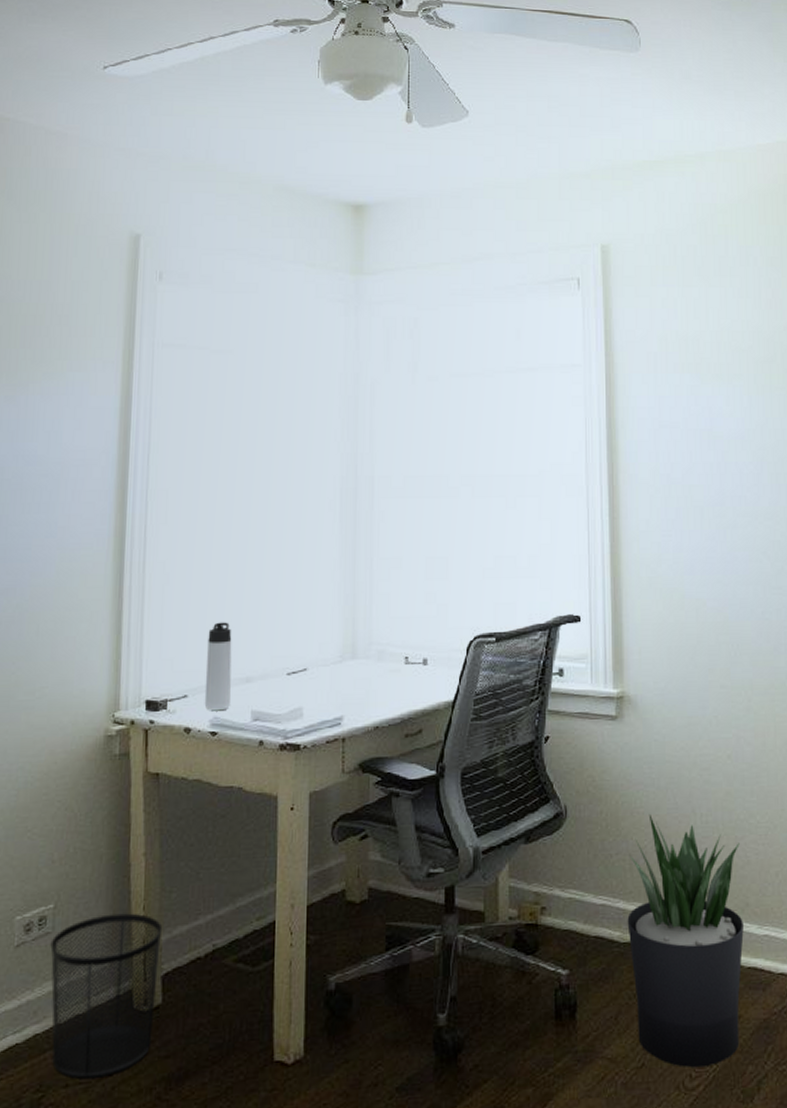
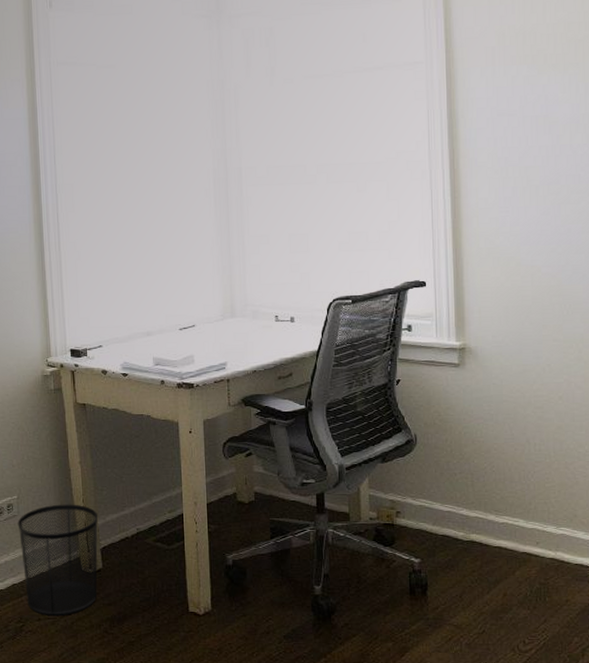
thermos bottle: present [204,622,232,711] -> none [114,289,136,358]
planter: present [627,815,744,1068] -> none [470,443,572,636]

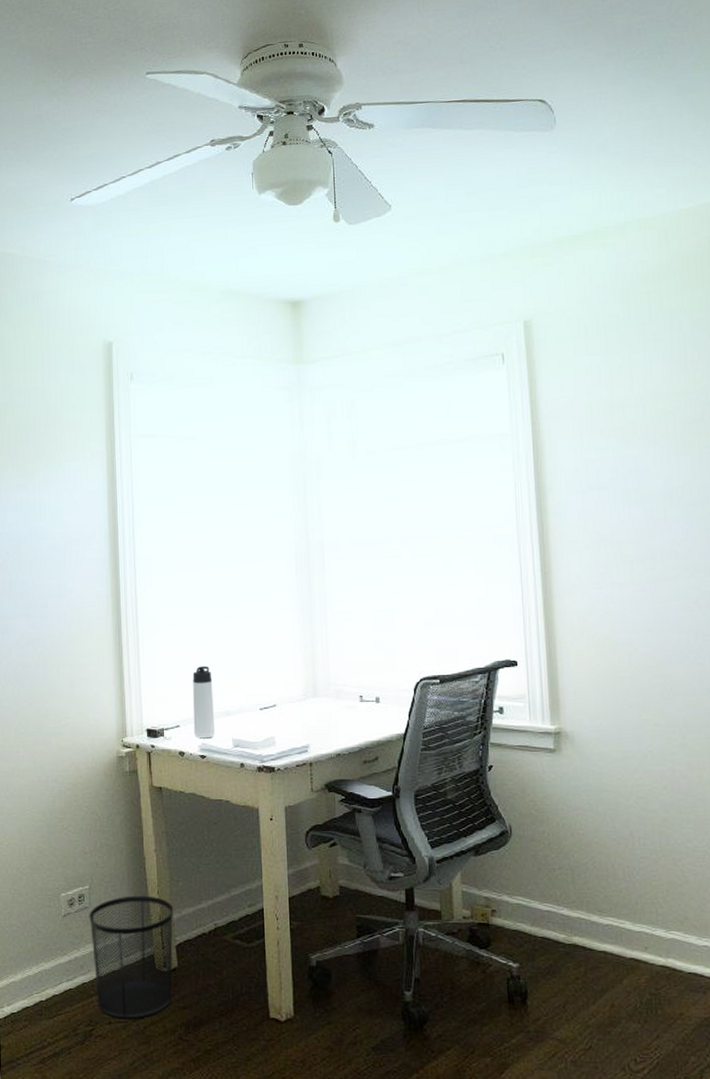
thermos bottle: none [114,289,136,358] -> present [192,666,215,739]

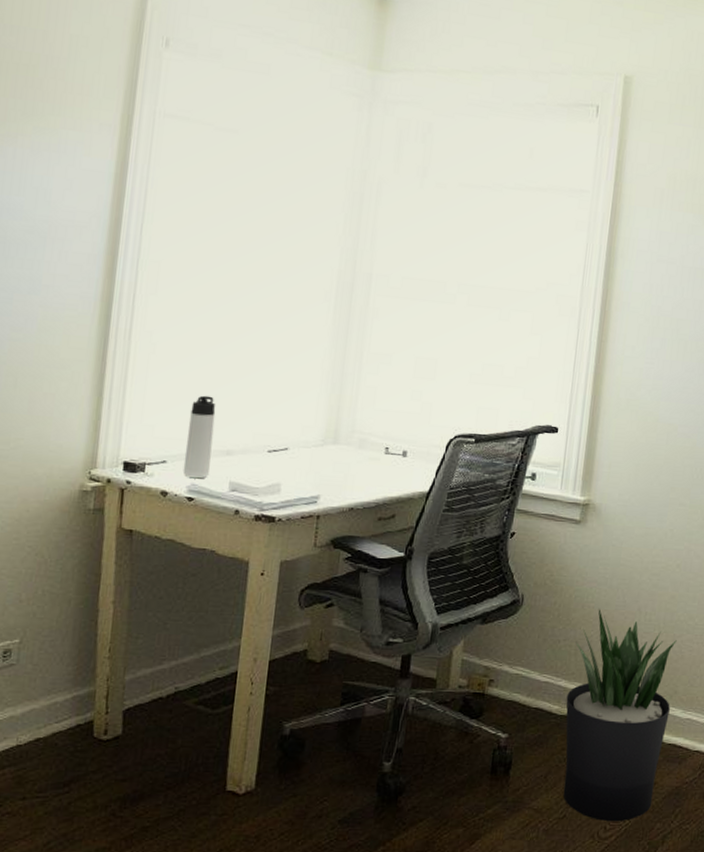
waste bin: present [89,895,174,1019] -> none [11,652,127,793]
planter: none [571,836,684,1054] -> present [563,609,677,822]

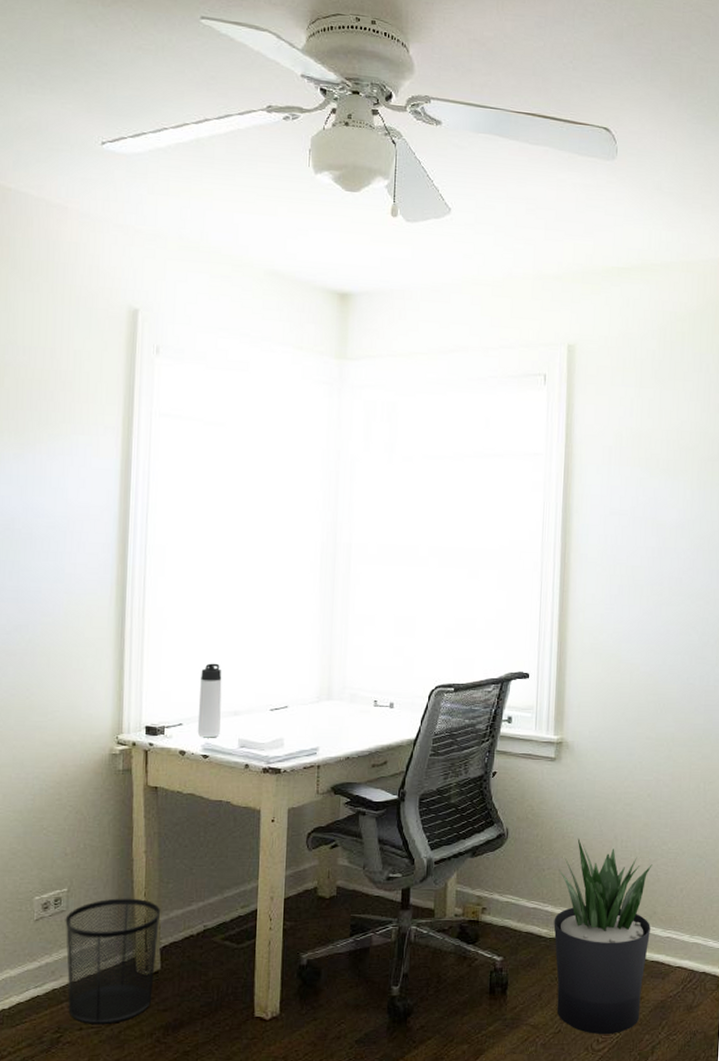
waste bin: none [11,652,127,793] -> present [65,898,161,1024]

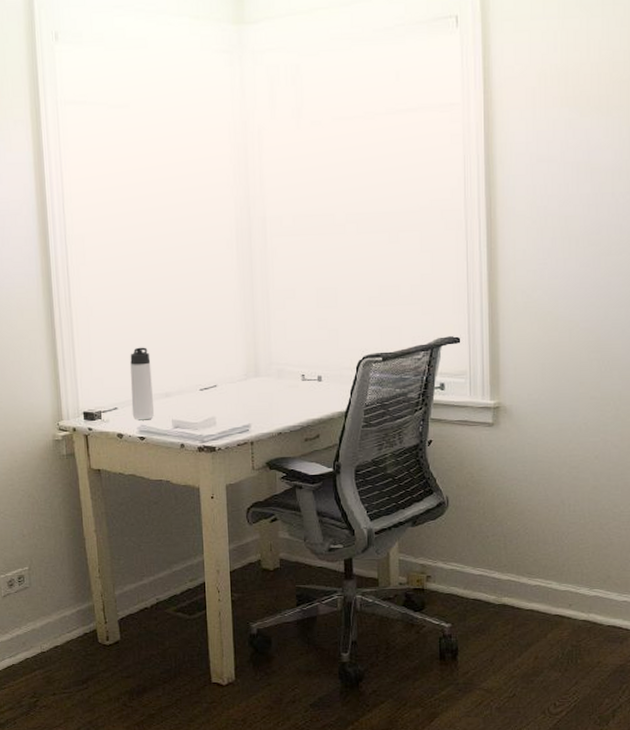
waste bin: present [65,898,161,1024] -> none [29,574,116,690]
planter: present [553,839,652,1035] -> none [502,504,605,699]

